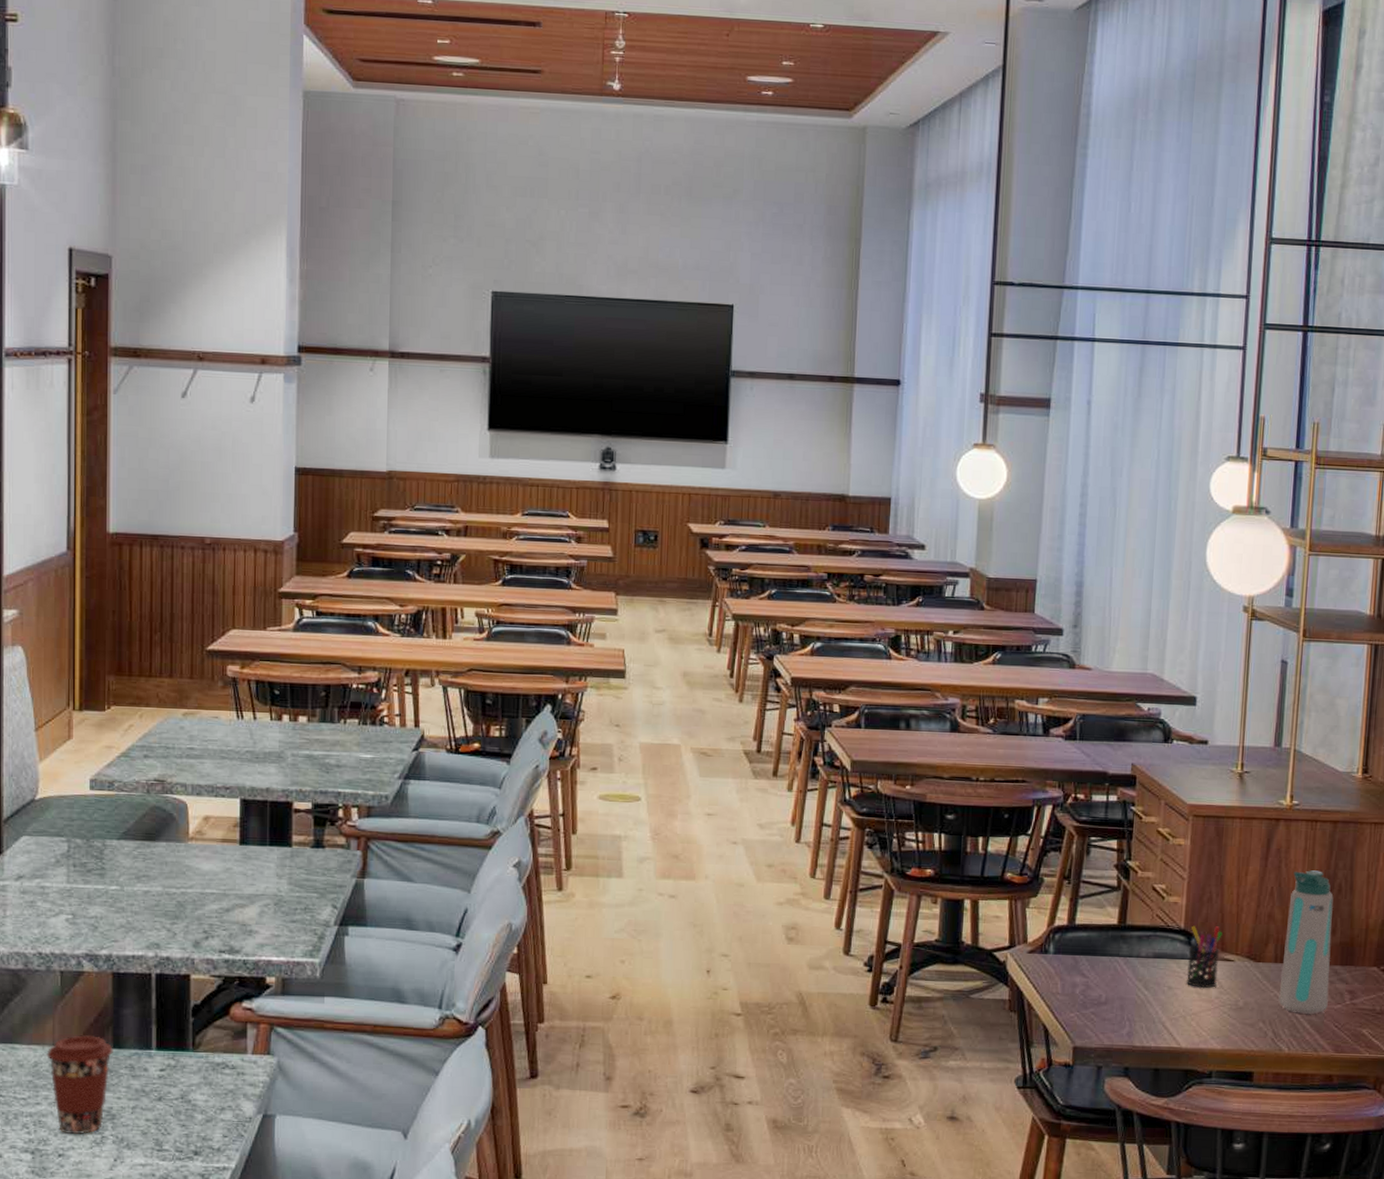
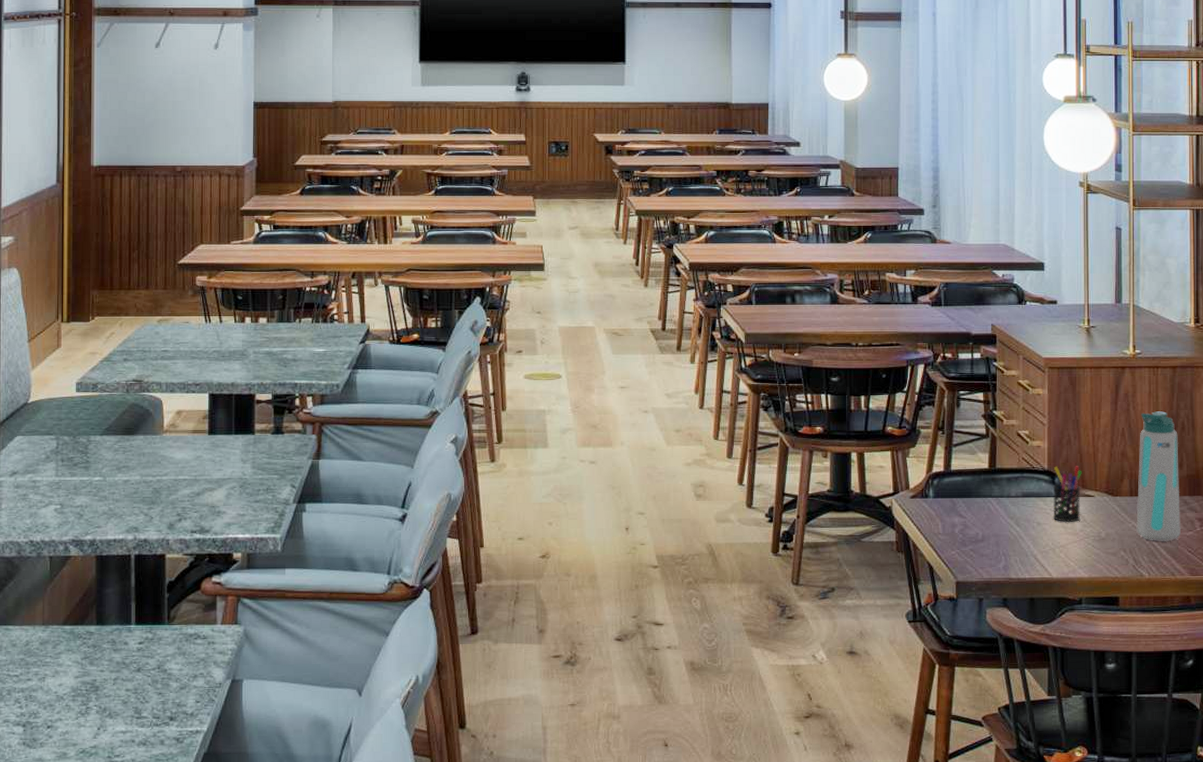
coffee cup: present [46,1035,113,1134] -> none [37,614,97,706]

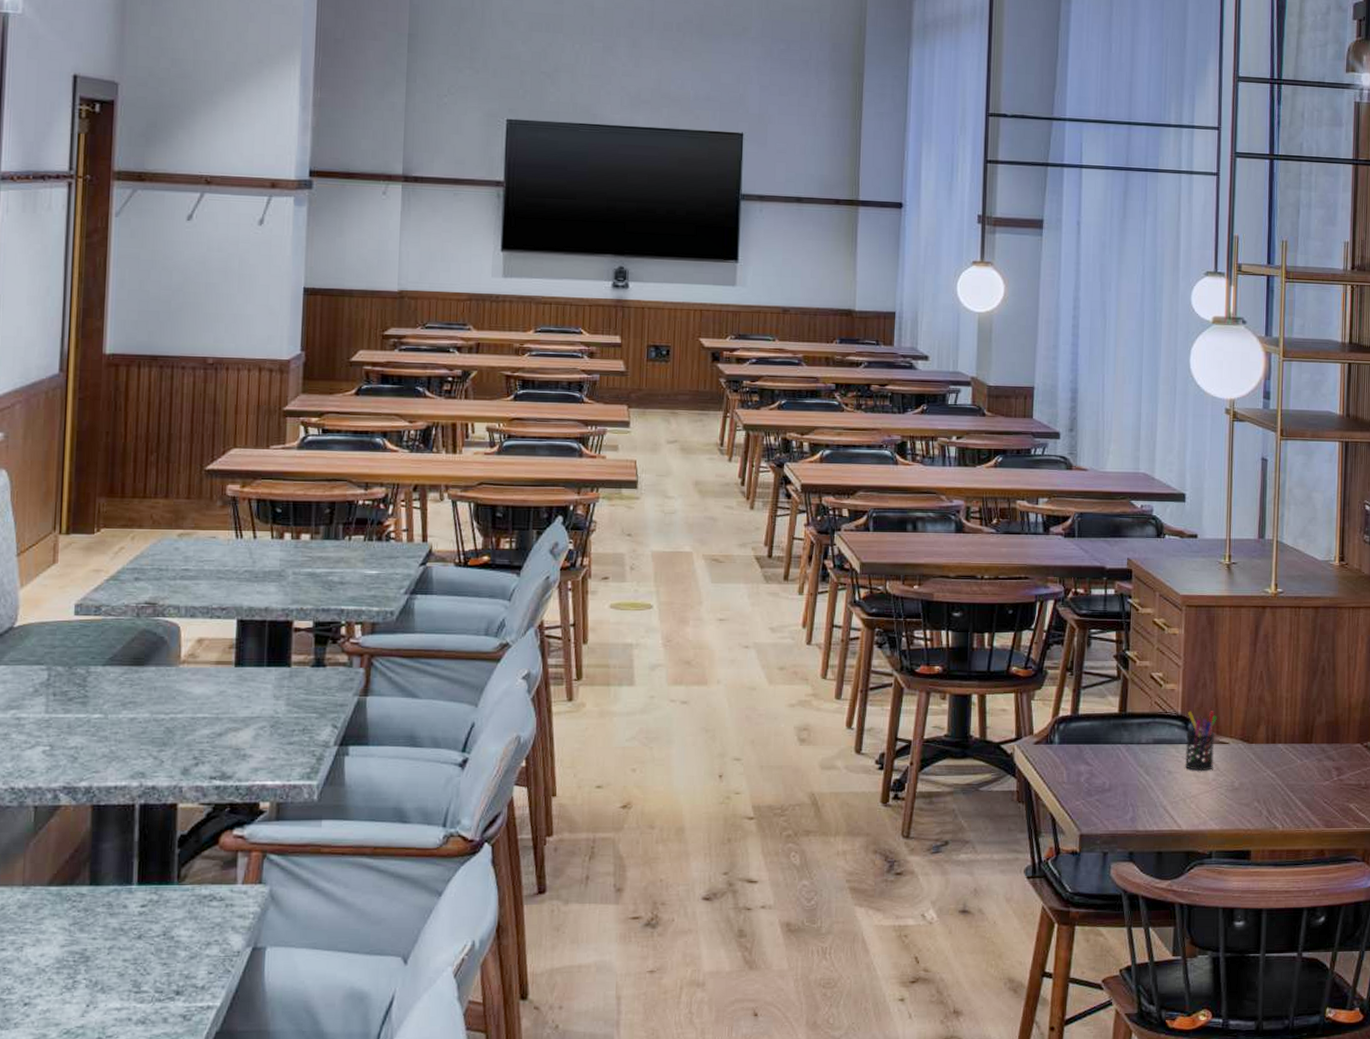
water bottle: present [1136,411,1181,541] -> none [1271,654,1318,791]

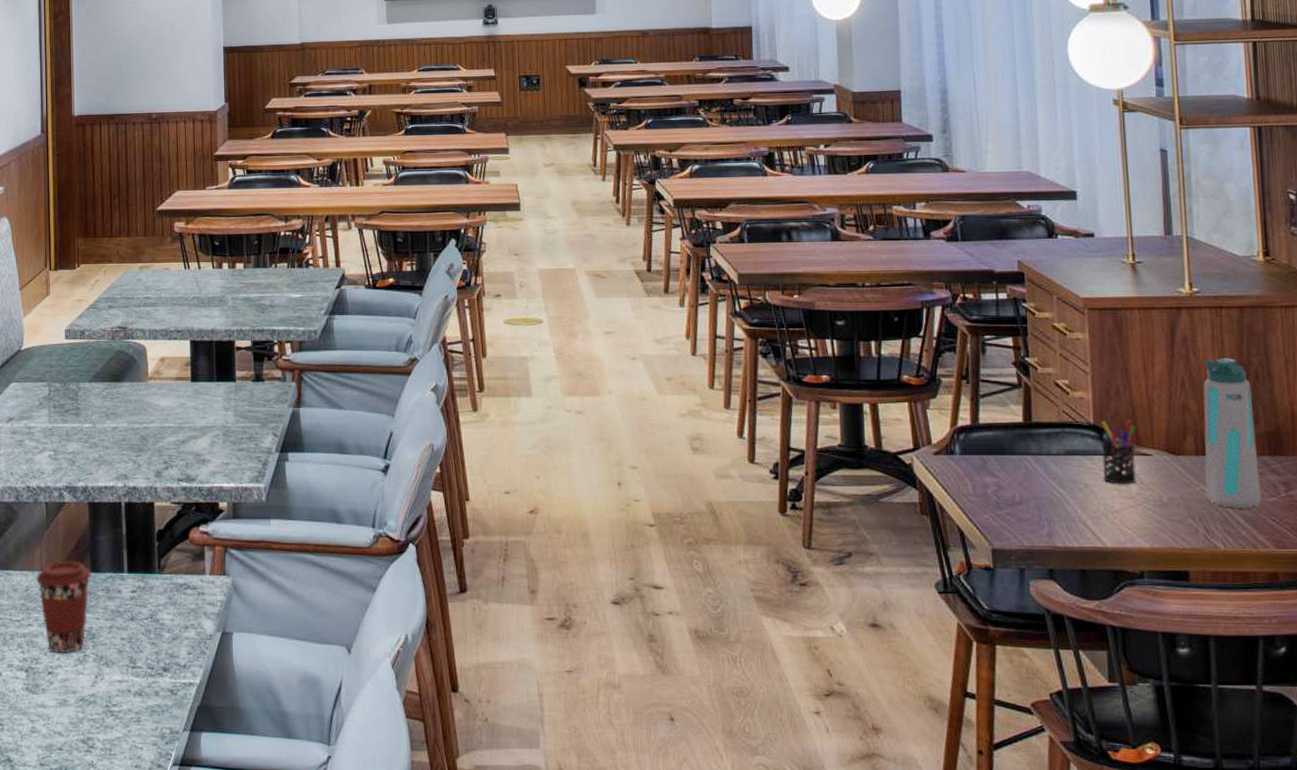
coffee cup: none [15,873,90,980] -> present [36,561,91,653]
water bottle: none [1271,654,1318,791] -> present [1203,358,1261,508]

